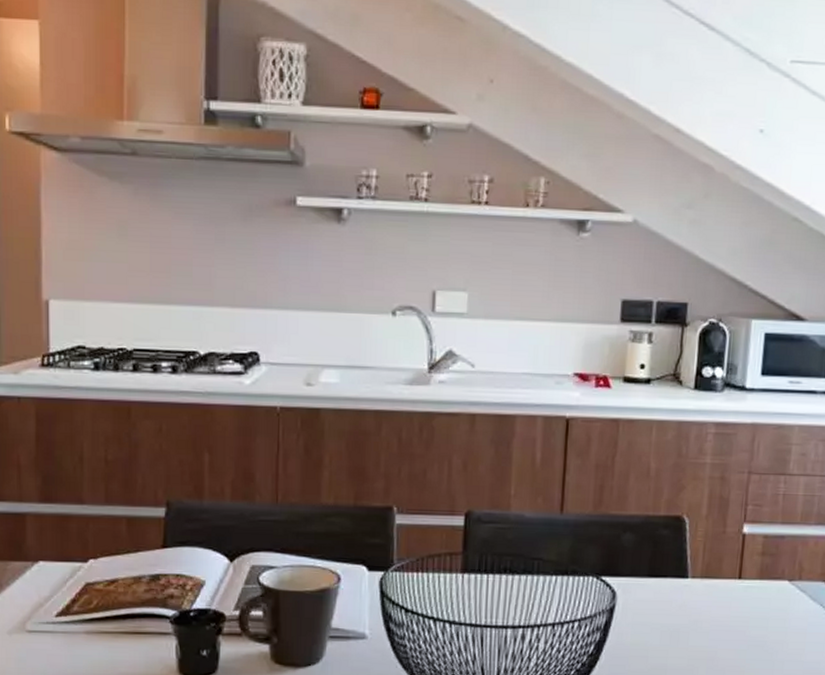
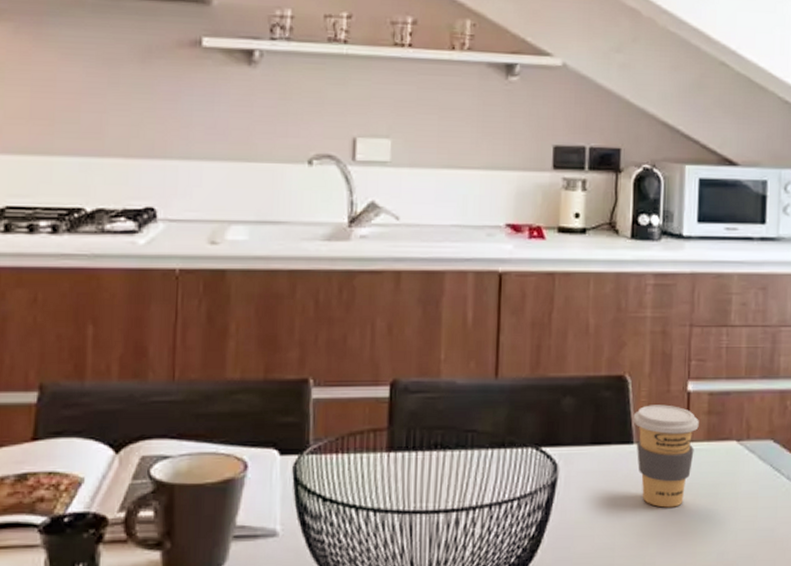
coffee cup: none [689,544,753,637] -> present [633,404,699,508]

